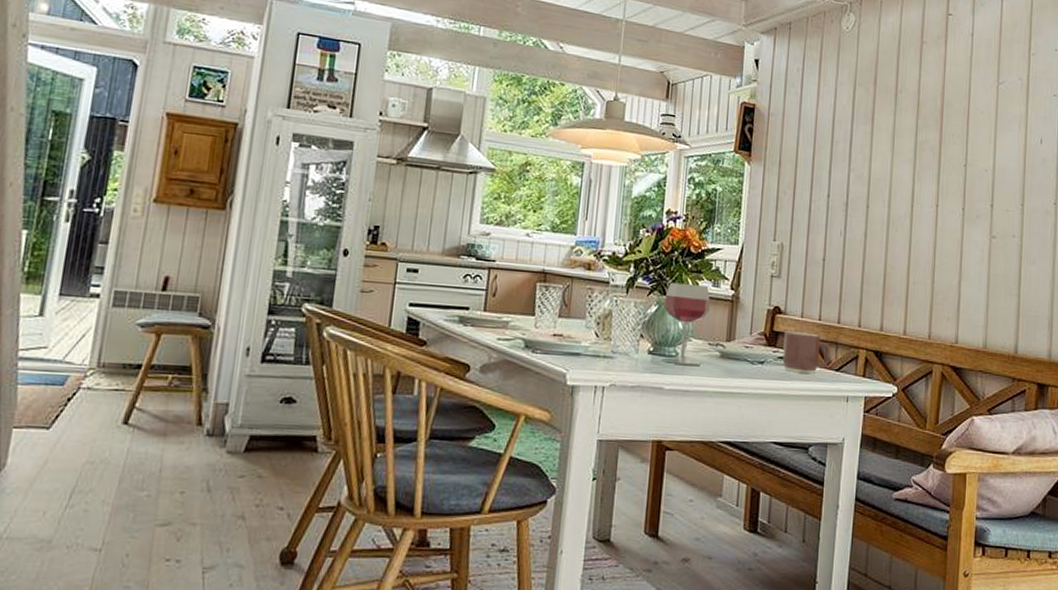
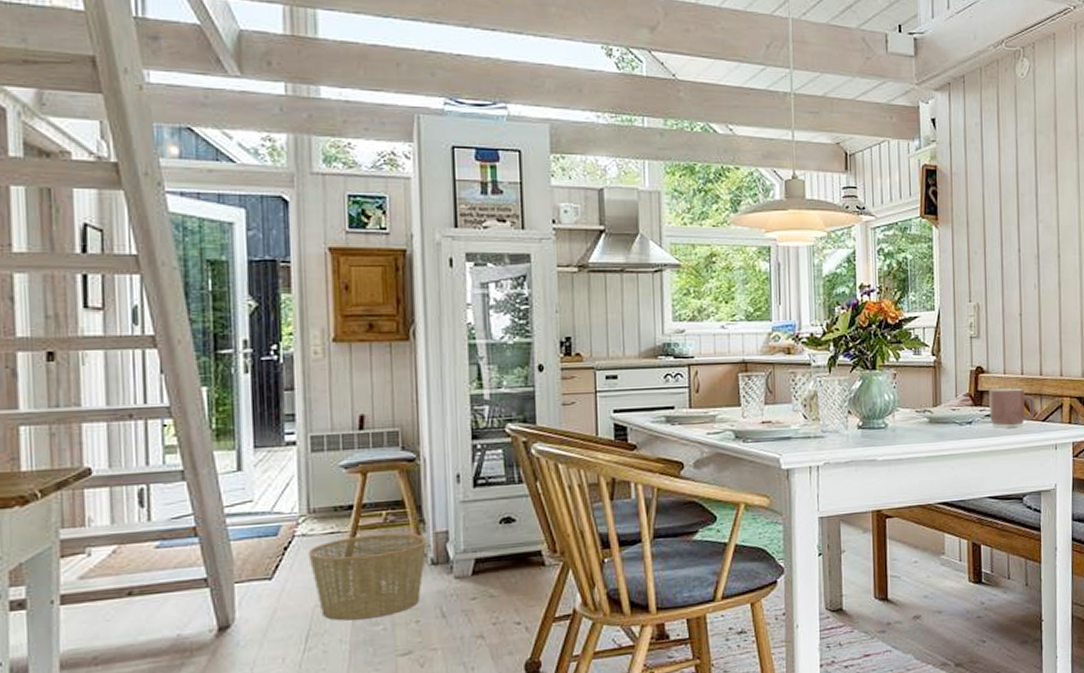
basket: none [89,396,207,483] -> present [308,532,428,621]
wineglass: present [661,282,711,367] -> none [868,354,913,436]

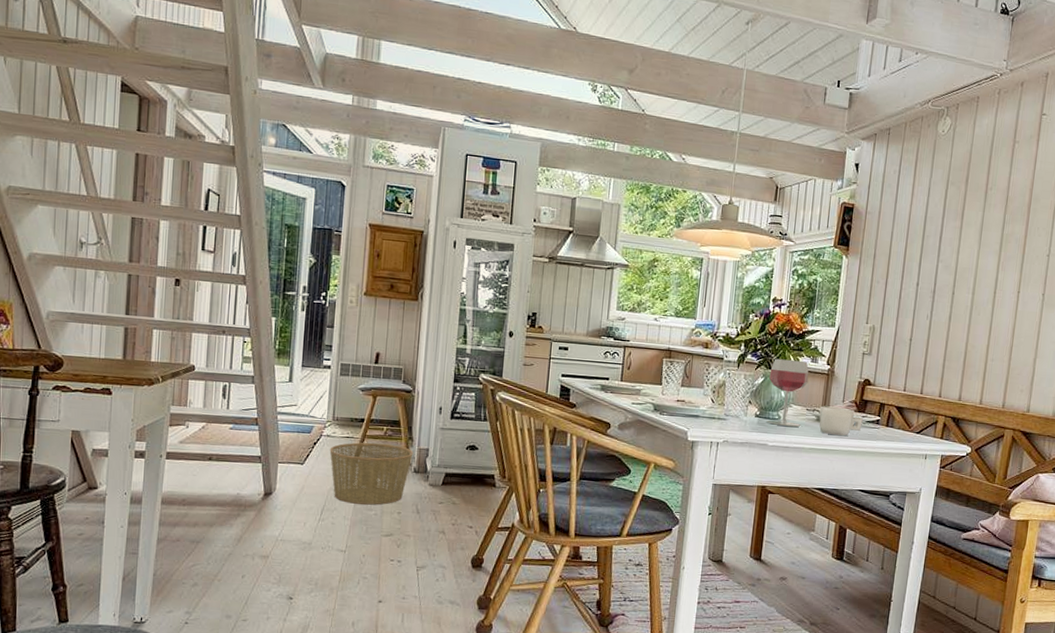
wineglass: none [868,354,913,436] -> present [766,358,809,428]
cup: none [930,403,981,438] -> present [819,405,863,437]
mug: present [989,388,1035,428] -> none [870,399,912,435]

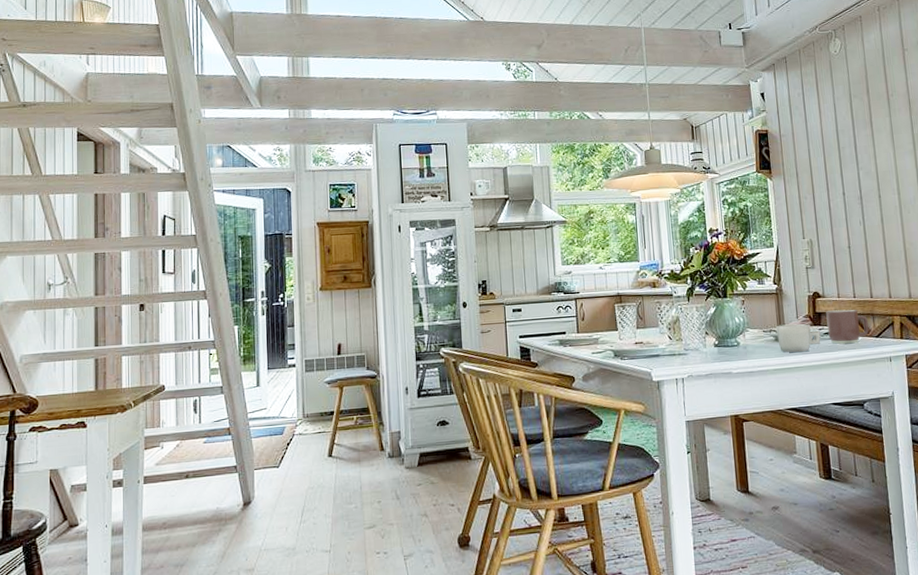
basket: present [329,442,413,505] -> none [303,432,386,500]
wineglass: present [766,358,809,428] -> none [720,284,761,352]
mug: none [870,399,912,435] -> present [826,309,869,344]

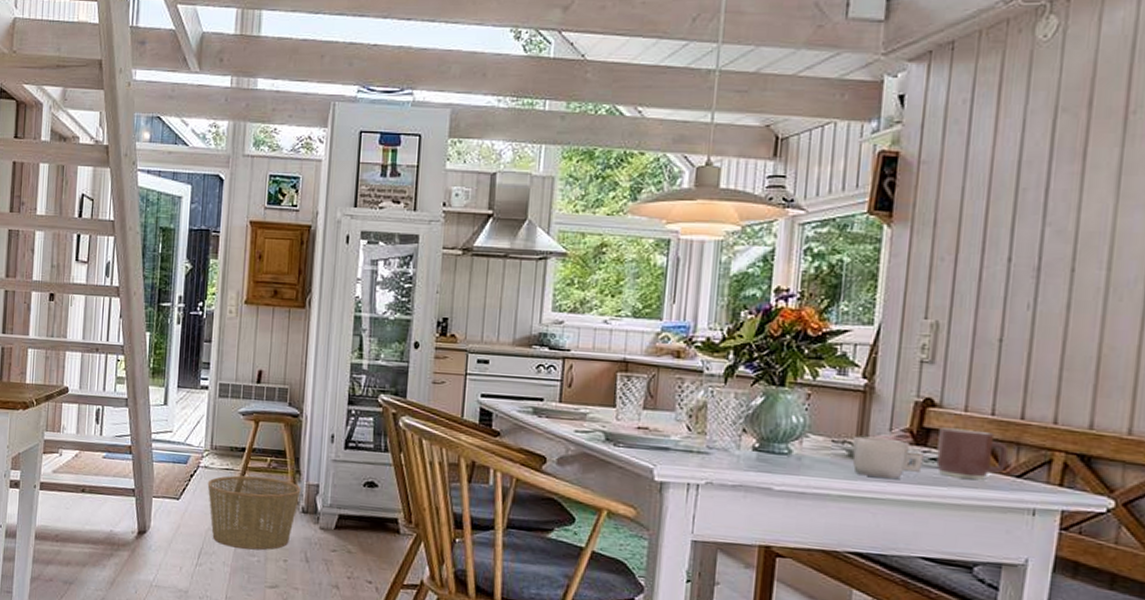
basket: none [303,432,386,500] -> present [207,475,301,550]

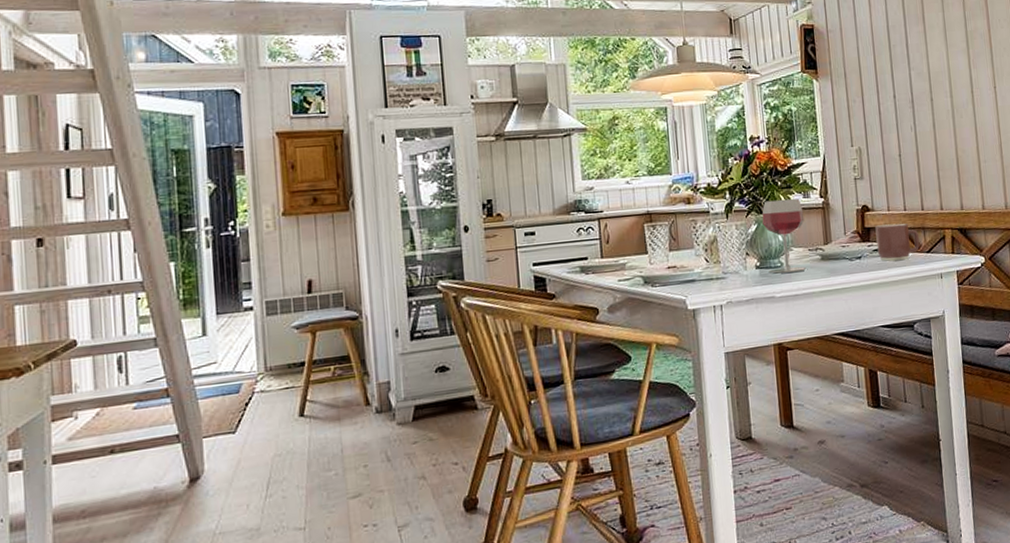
basket: present [207,475,301,550] -> none [266,385,372,468]
wineglass: none [769,370,835,467] -> present [762,198,807,274]
cup: present [852,435,924,480] -> none [821,240,870,273]

